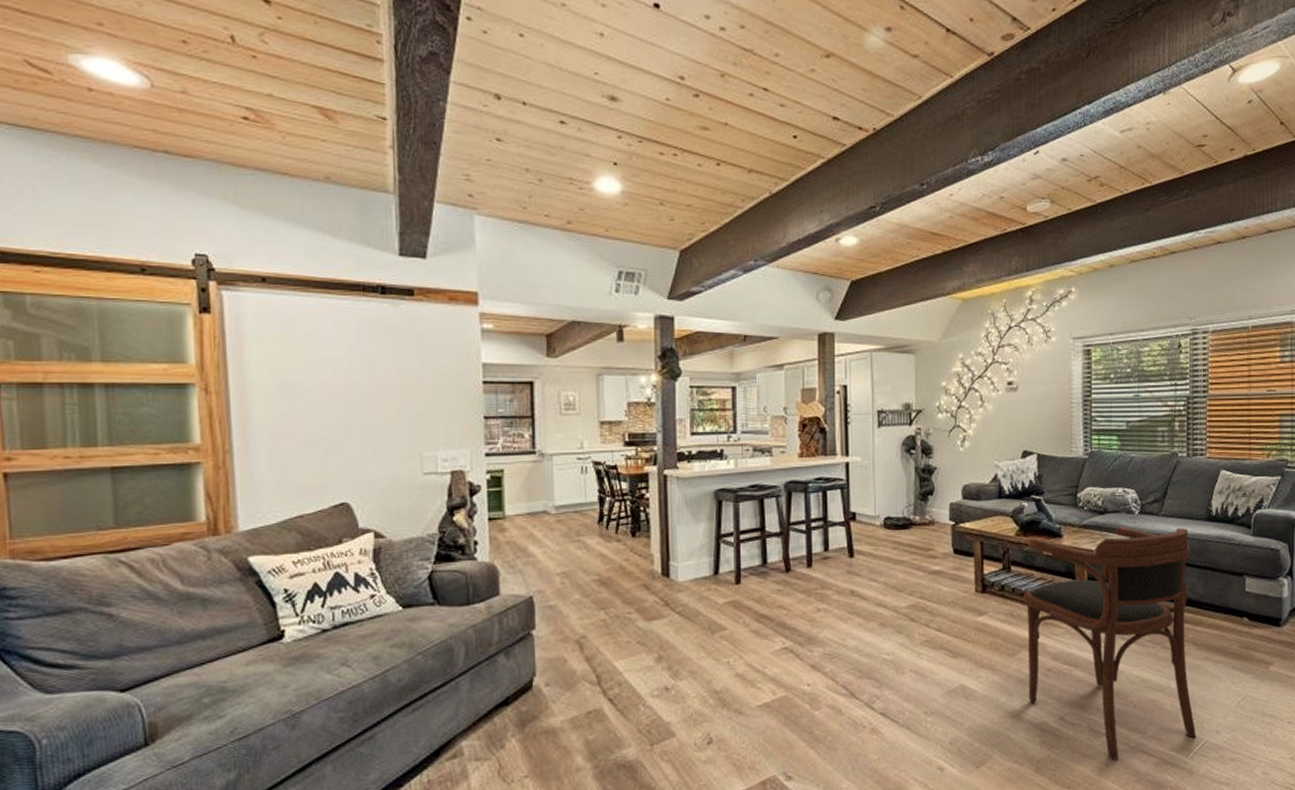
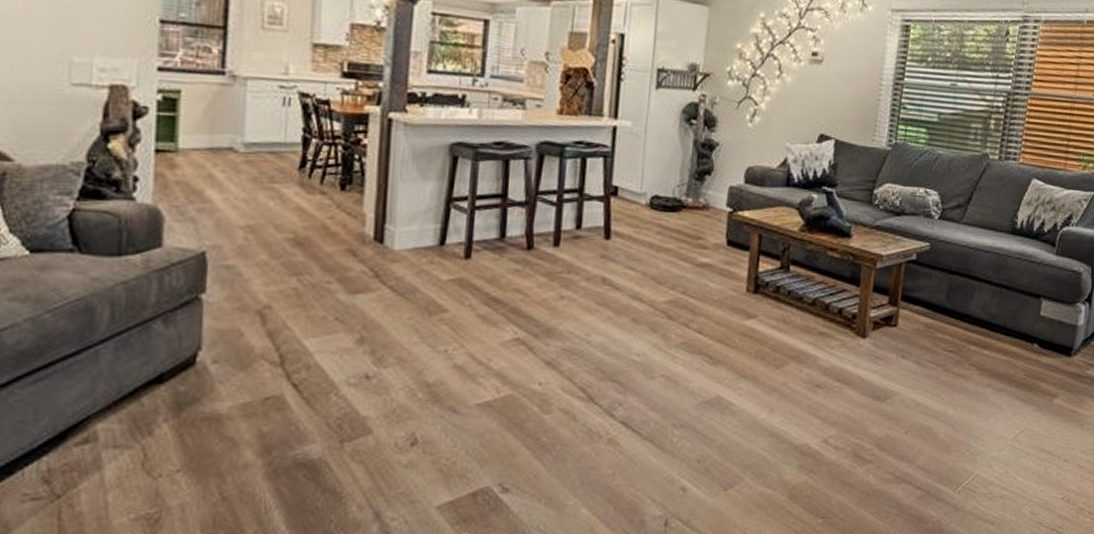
armchair: present [1023,527,1197,760] -> none [791,232,989,490]

